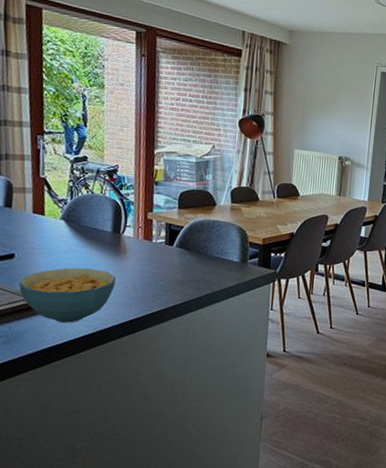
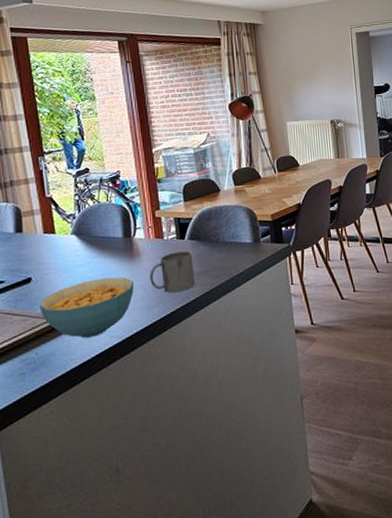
mug: none [132,256,178,296] -> present [150,251,196,293]

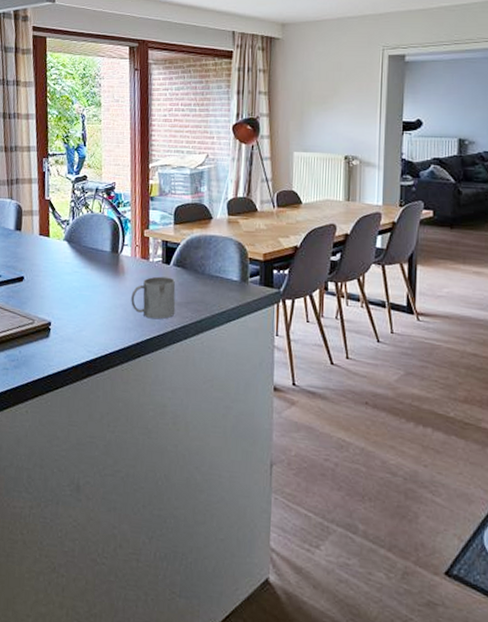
cereal bowl: present [39,277,134,338] -> none [27,289,115,348]

